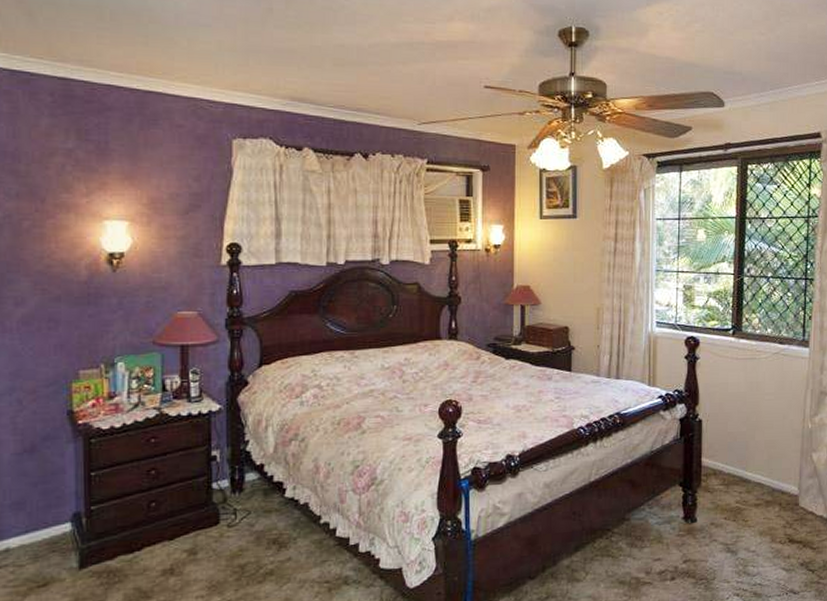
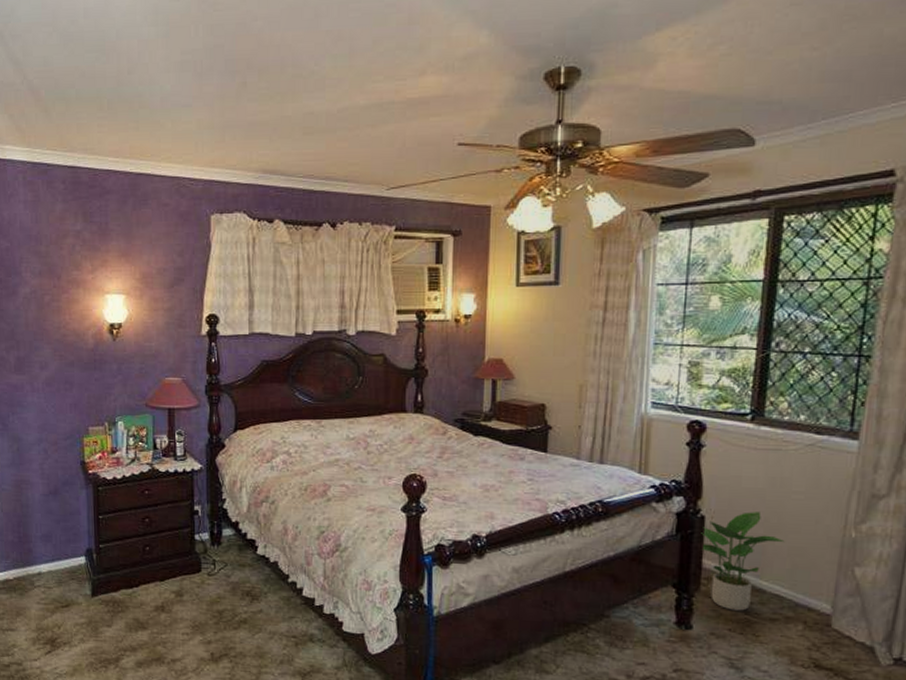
potted plant: none [700,413,762,501] -> present [701,512,785,611]

